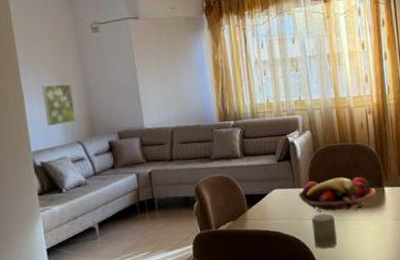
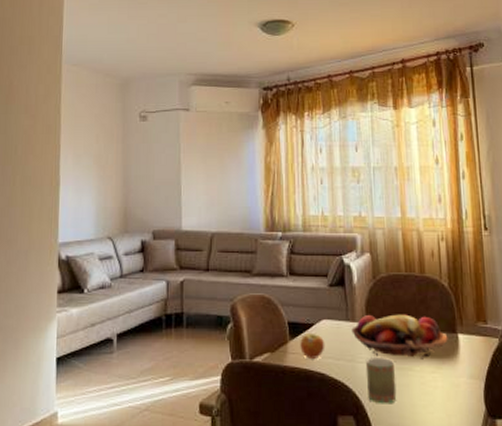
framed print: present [42,83,76,127] -> none [79,171,111,218]
apple: none [256,201,278,222] -> present [300,334,325,359]

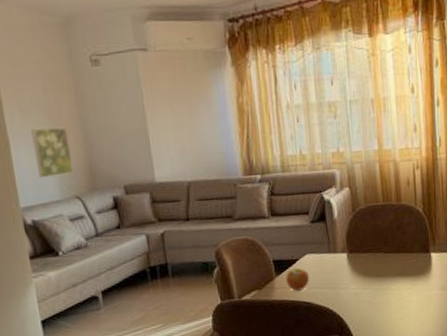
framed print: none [79,171,111,218] -> present [31,127,73,179]
fruit basket: present [351,314,448,358] -> none [334,241,422,281]
mug: present [367,358,397,404] -> none [349,281,377,322]

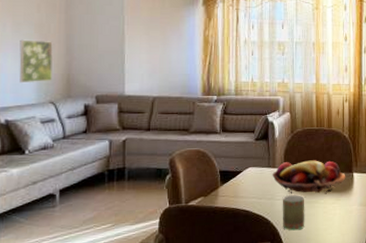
apple: present [286,268,310,291] -> none [229,179,250,200]
fruit basket: none [334,241,422,281] -> present [272,160,346,194]
mug: none [349,281,377,322] -> present [283,195,305,231]

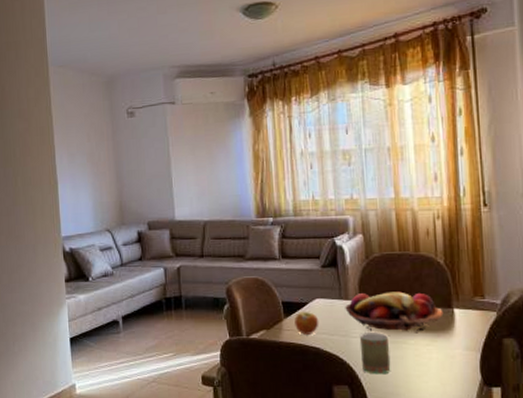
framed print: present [19,39,53,83] -> none [75,169,106,213]
apple: none [229,179,250,200] -> present [294,312,319,335]

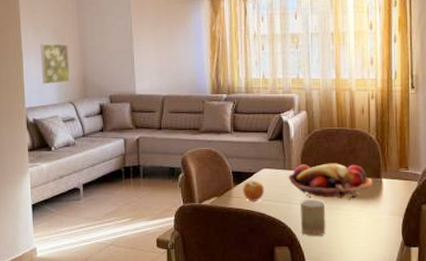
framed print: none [75,169,106,213] -> present [40,43,70,85]

